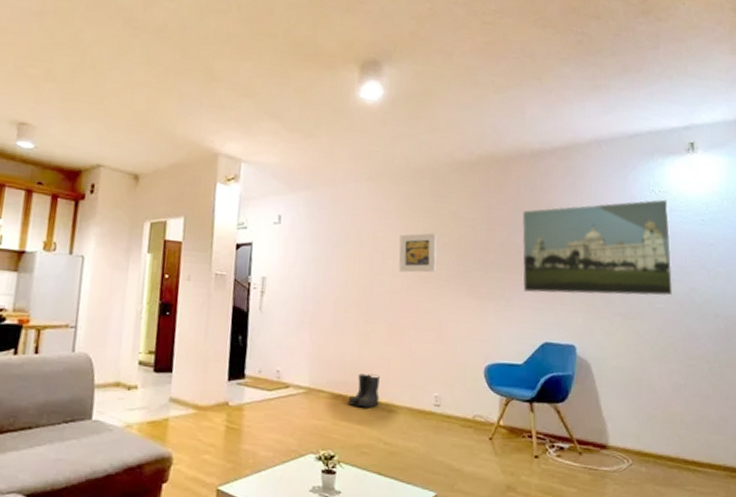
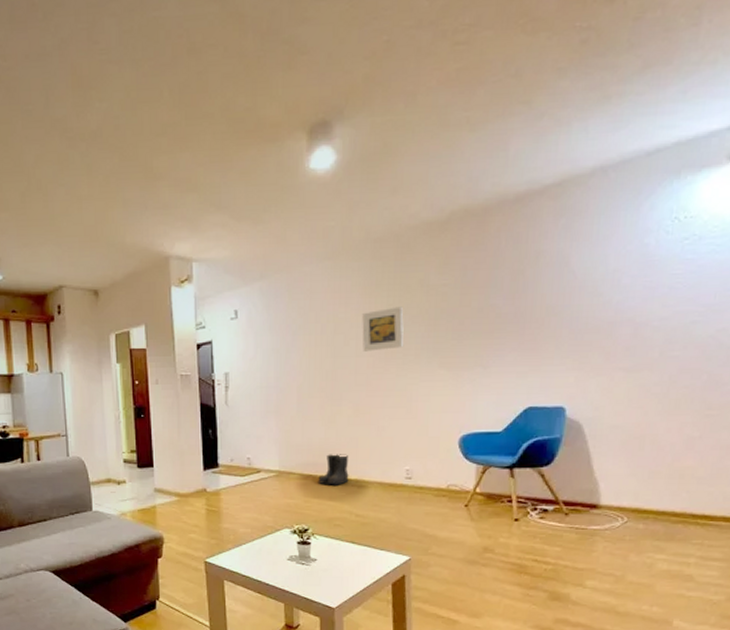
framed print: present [522,199,673,296] -> none [502,226,697,357]

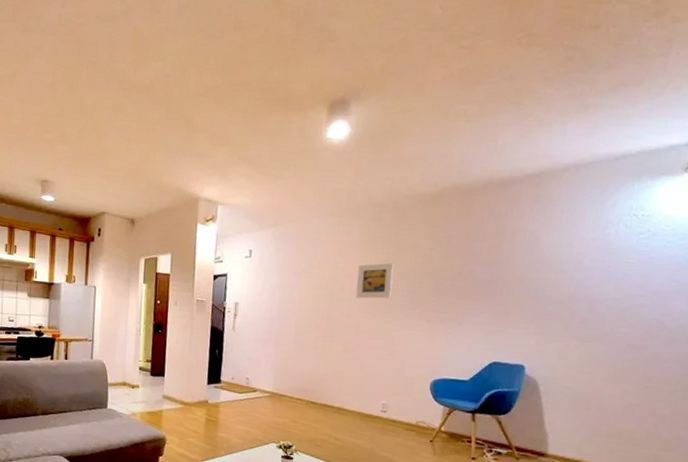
boots: present [318,454,349,485] -> none [305,383,334,411]

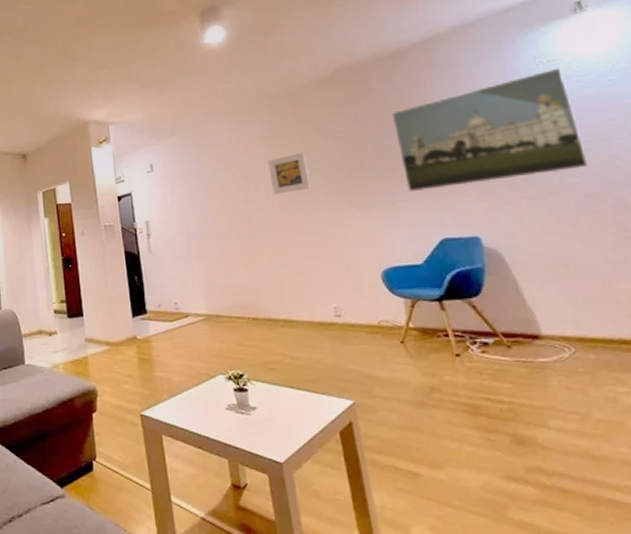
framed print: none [476,223,652,321] -> present [391,67,589,193]

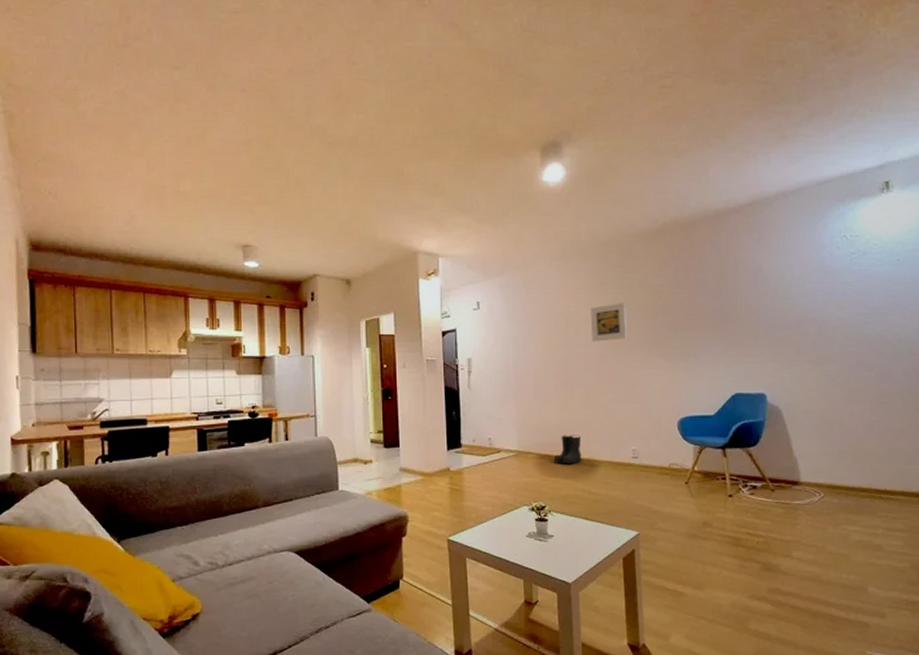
boots: none [246,294,278,327] -> present [553,435,582,464]
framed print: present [391,67,589,193] -> none [708,244,866,349]

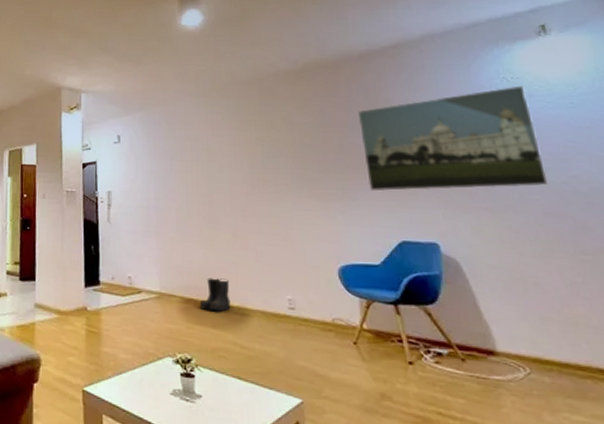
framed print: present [590,303,627,342] -> none [233,140,273,179]
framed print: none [708,244,866,349] -> present [357,85,549,192]

